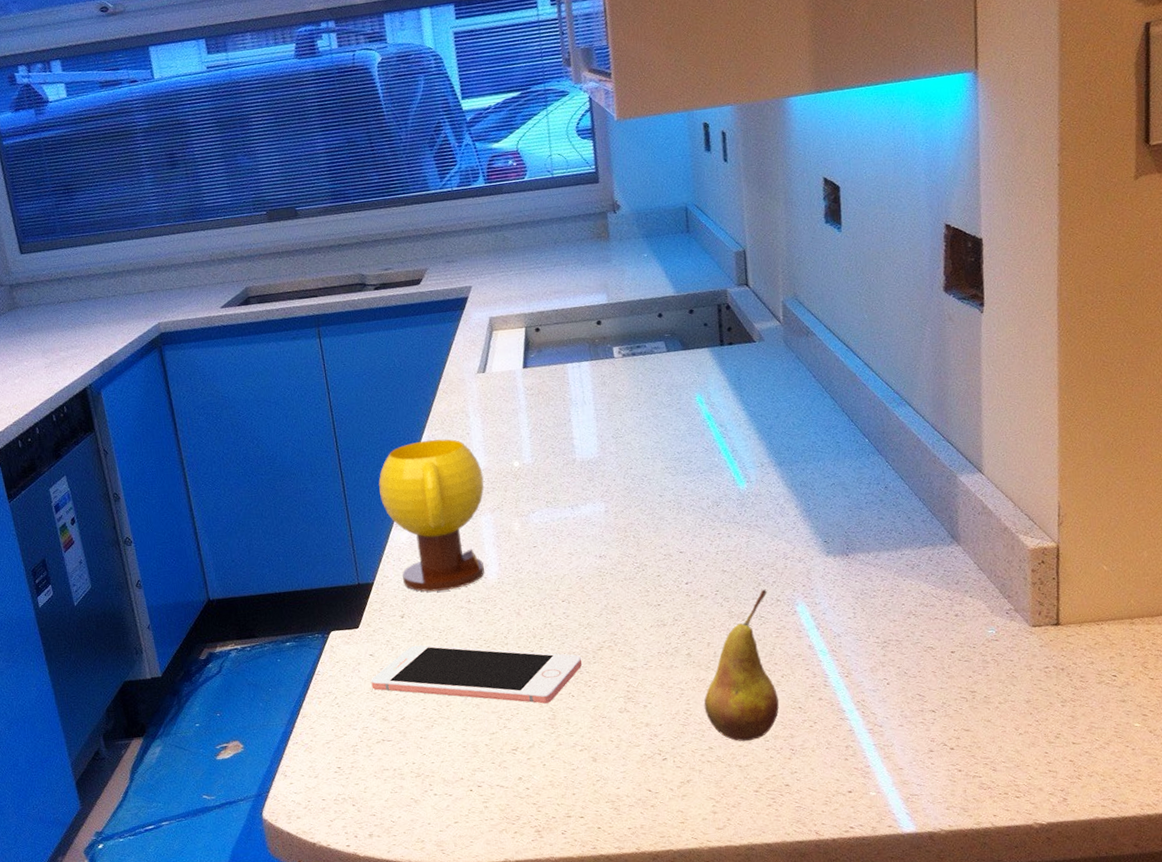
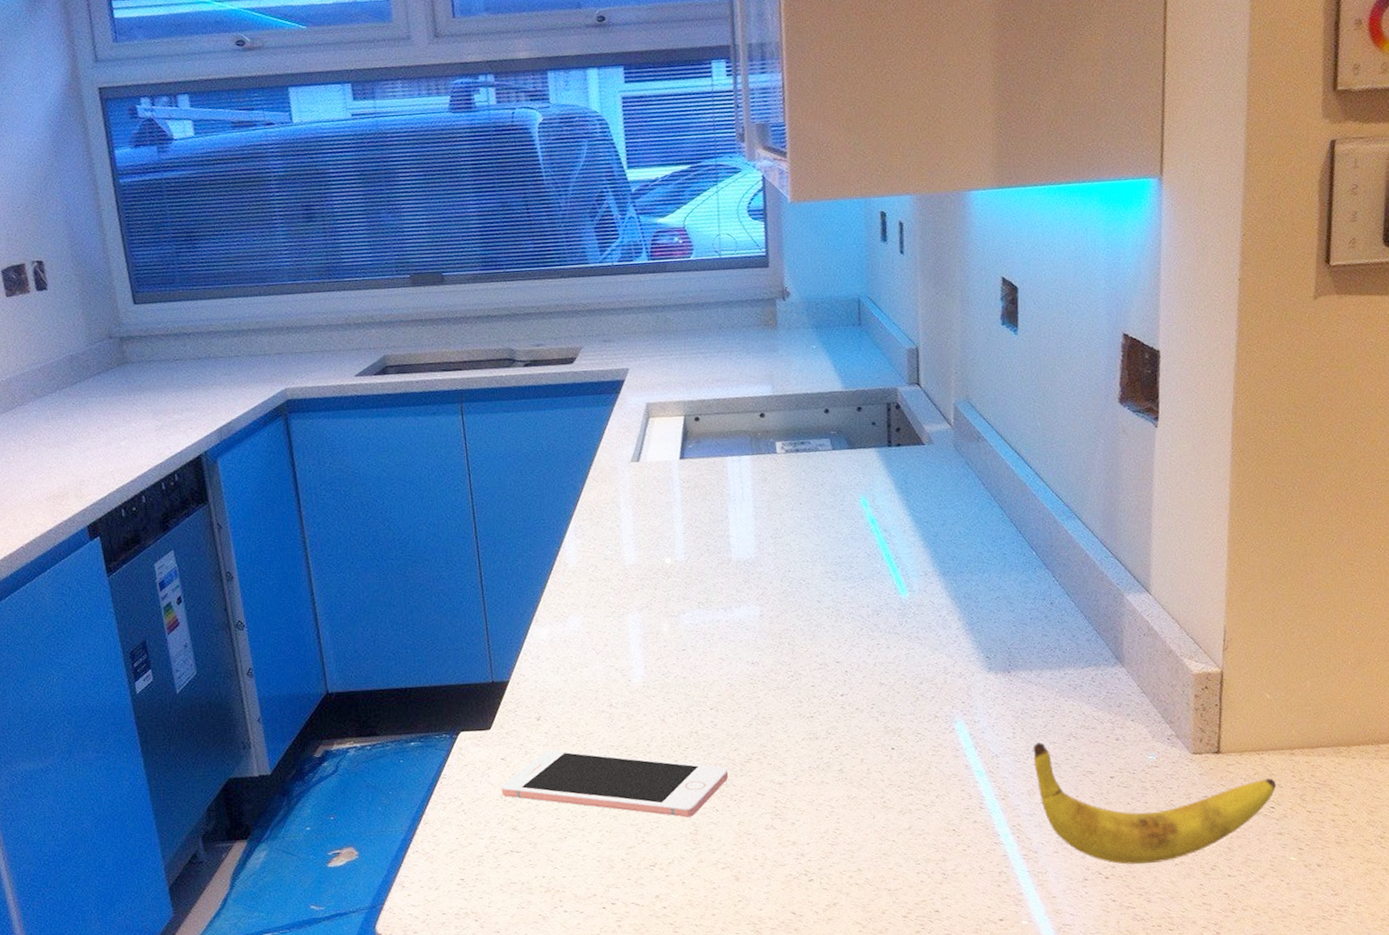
mug: present [378,439,484,592] -> none [519,530,633,693]
fruit: present [704,589,779,742] -> none [854,704,932,864]
banana: none [873,621,1118,736] -> present [1033,742,1277,865]

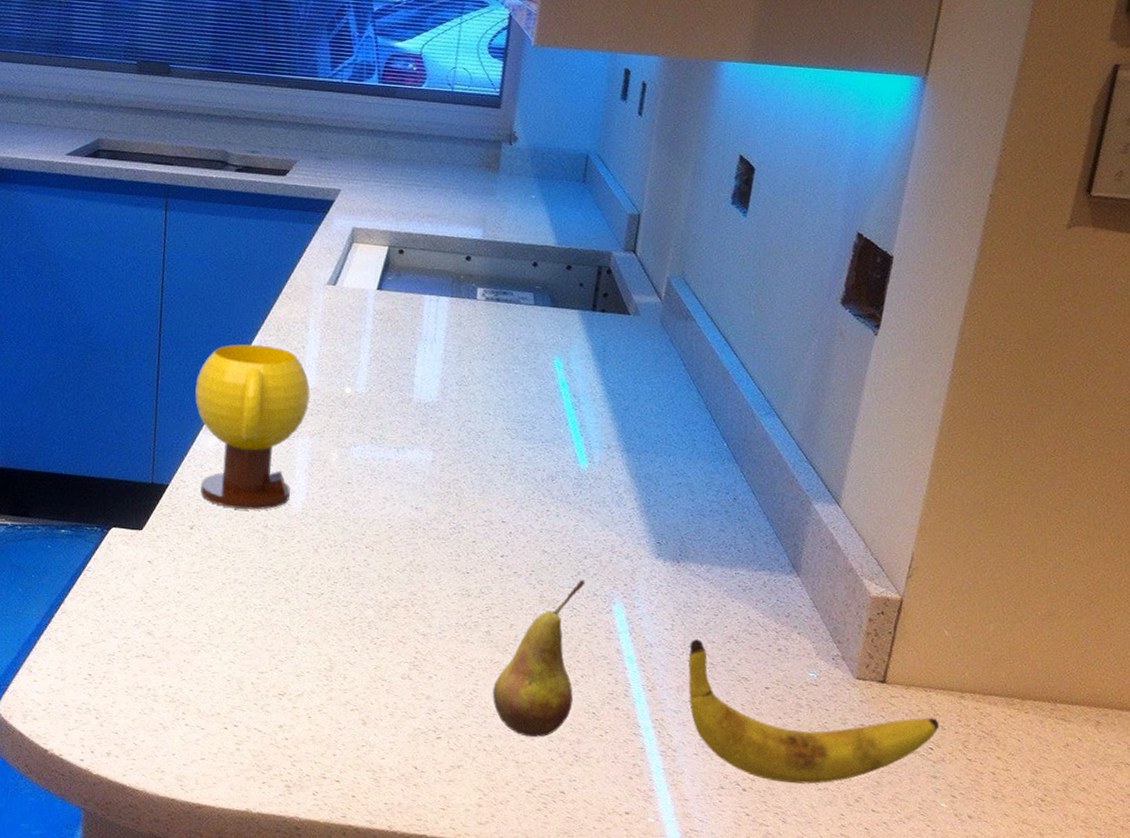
cell phone: present [501,750,729,818] -> none [143,560,374,653]
mug: none [519,530,633,693] -> present [195,344,310,510]
fruit: none [854,704,932,864] -> present [492,579,586,738]

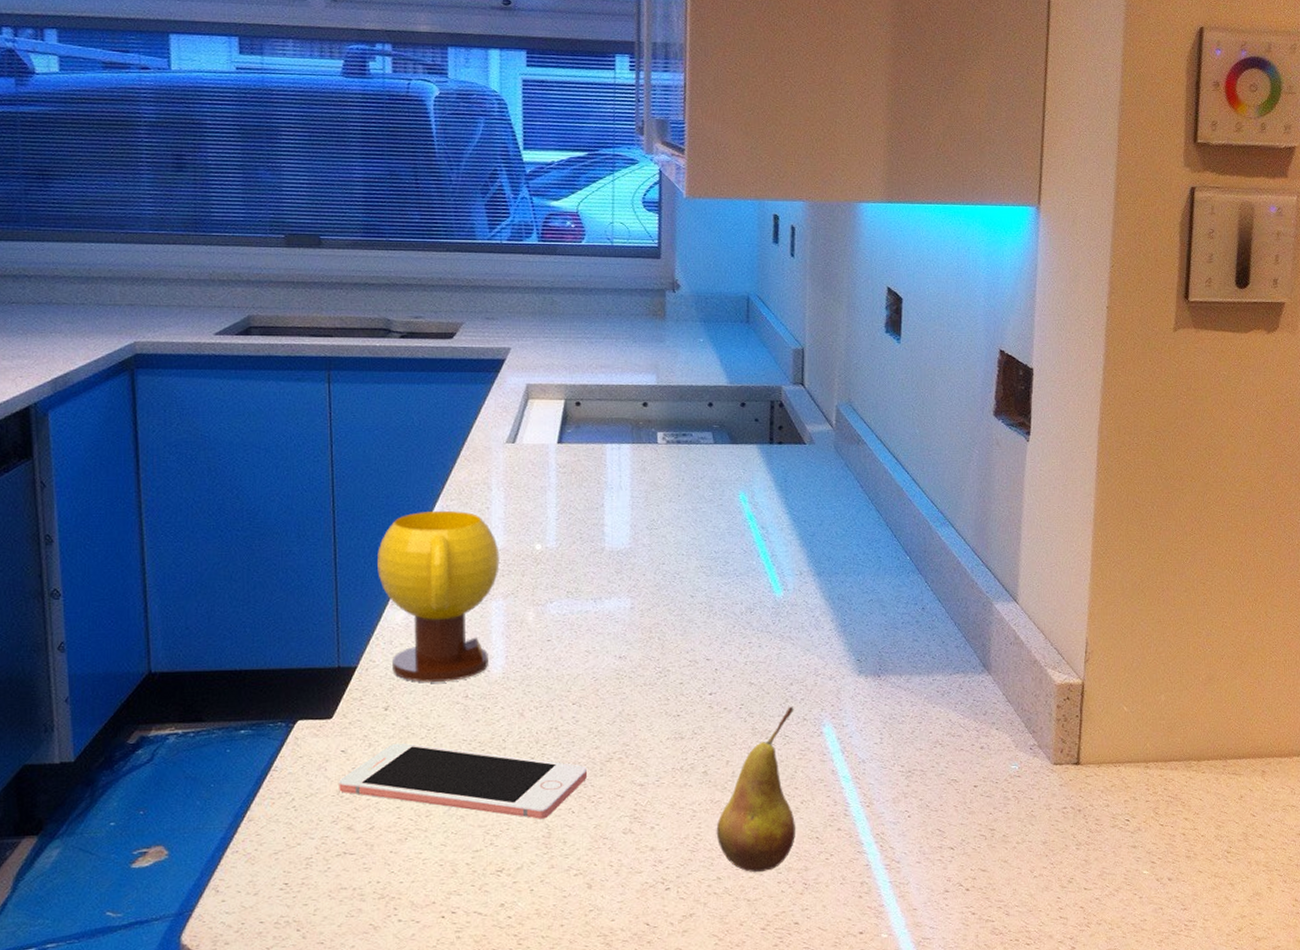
cell phone: none [143,560,374,653] -> present [339,742,588,819]
banana: present [688,639,940,784] -> none [899,749,1132,876]

